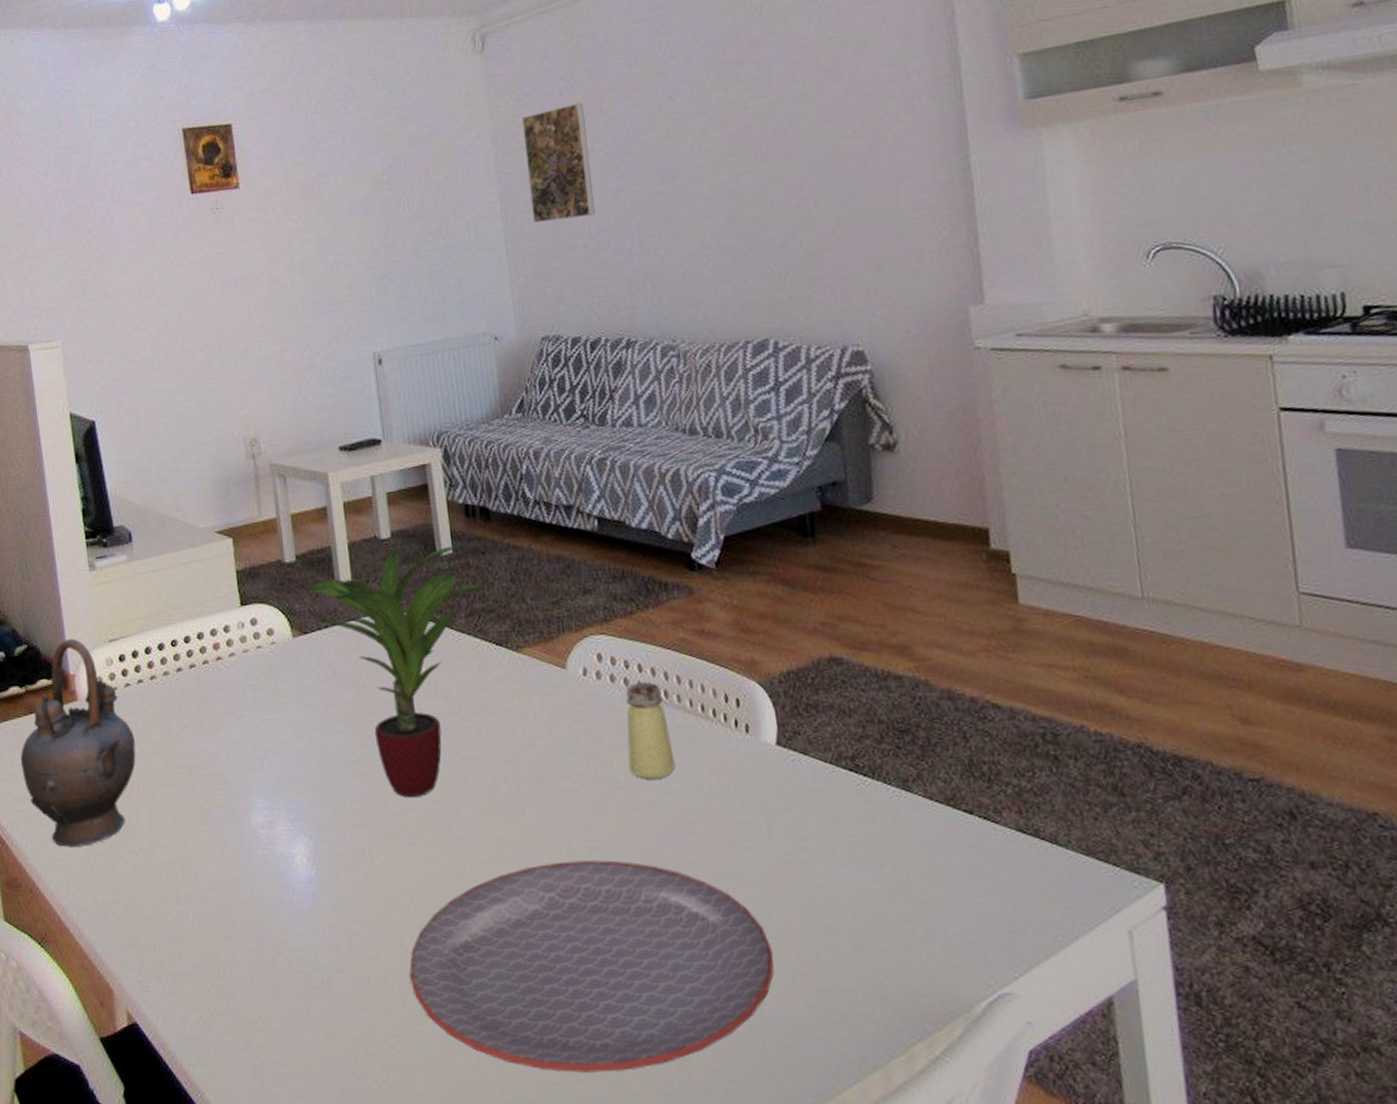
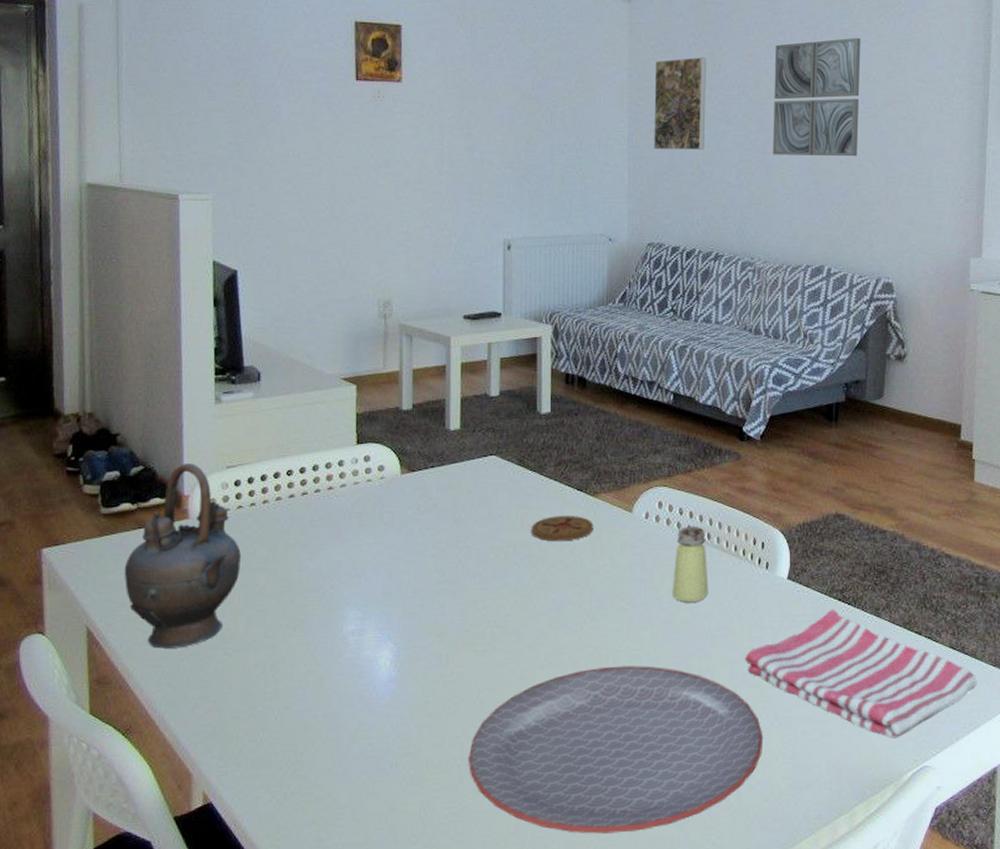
potted plant: present [305,543,489,797] -> none [417,403,577,612]
coaster: none [447,676,522,709] -> present [531,516,594,542]
wall art: none [667,45,793,209] -> present [773,37,861,157]
dish towel: none [734,782,1066,955] -> present [745,609,978,738]

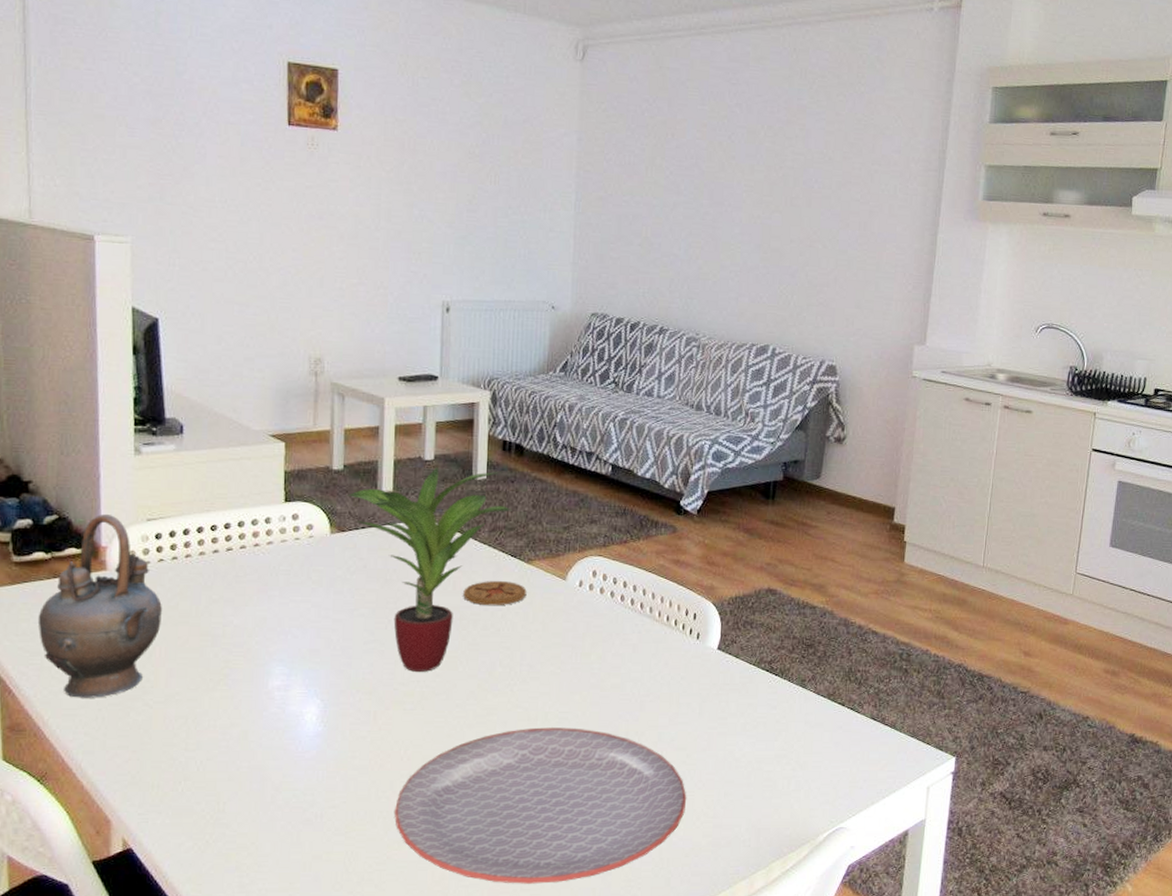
potted plant: none [417,403,577,612] -> present [348,467,512,672]
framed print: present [654,56,706,151] -> none [601,124,659,222]
saltshaker: present [672,526,708,603] -> none [603,595,640,669]
dish towel: present [745,609,978,738] -> none [672,679,895,801]
wall art: present [773,37,861,157] -> none [723,114,818,237]

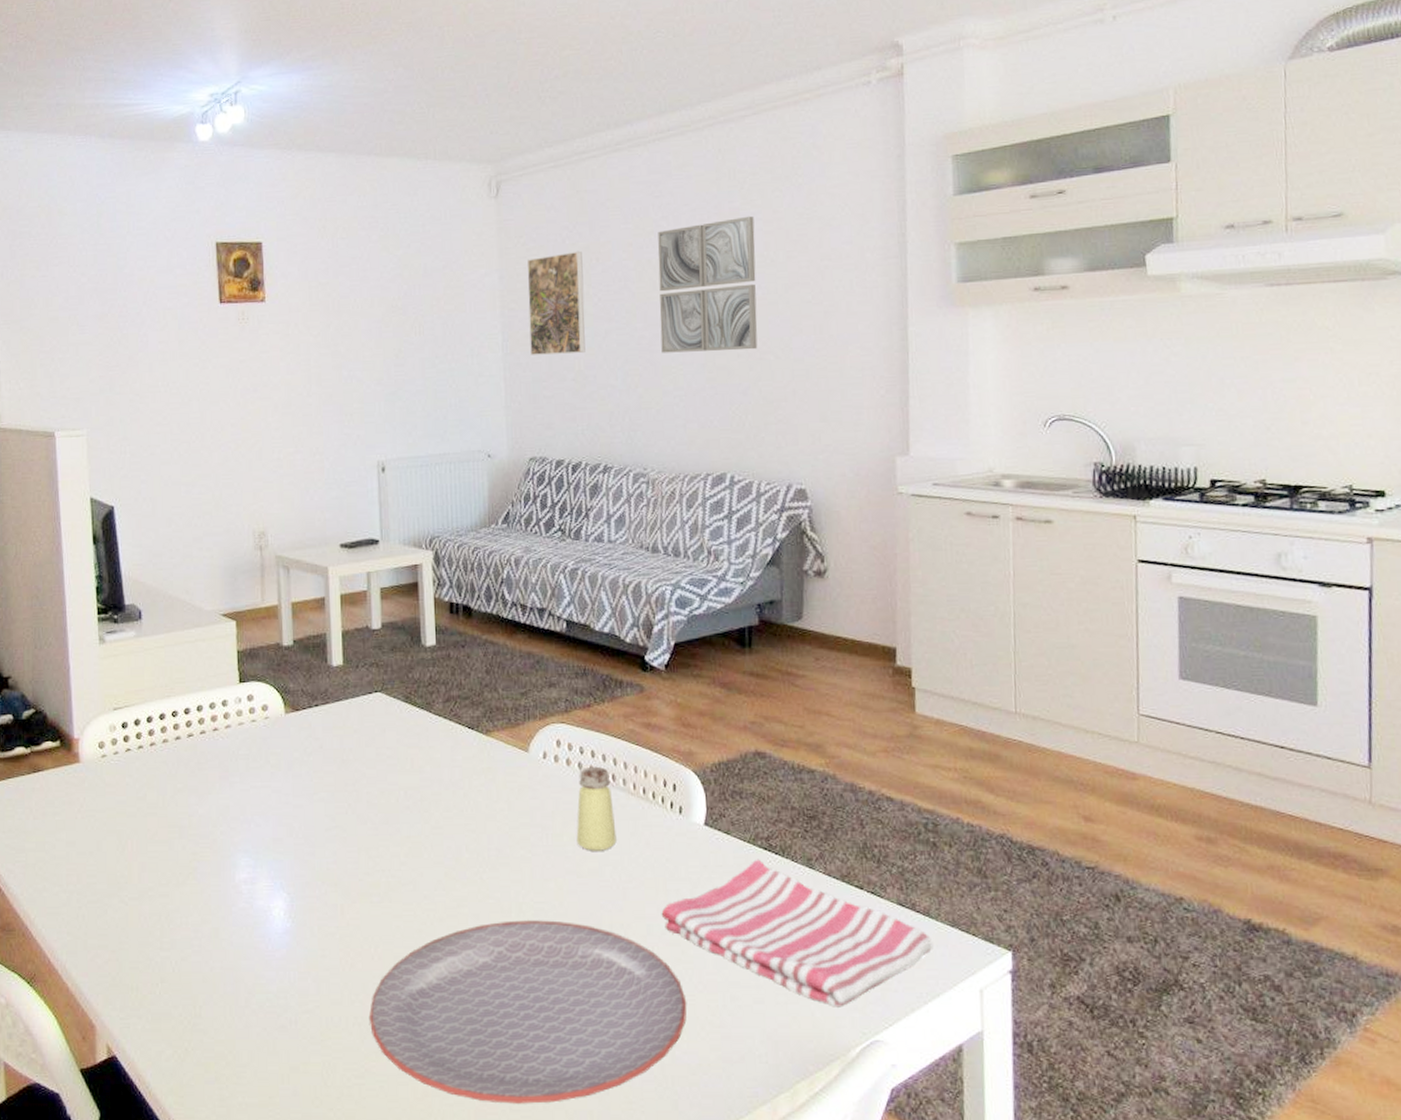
teapot: present [37,513,162,698] -> none [21,705,132,896]
potted plant: present [348,467,512,672] -> none [299,636,465,860]
coaster: present [463,581,527,606] -> none [422,756,488,785]
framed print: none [601,124,659,222] -> present [526,251,586,355]
saltshaker: none [603,595,640,669] -> present [576,766,617,851]
dish towel: none [672,679,895,801] -> present [661,859,934,1008]
wall art: none [723,114,818,237] -> present [658,215,758,353]

